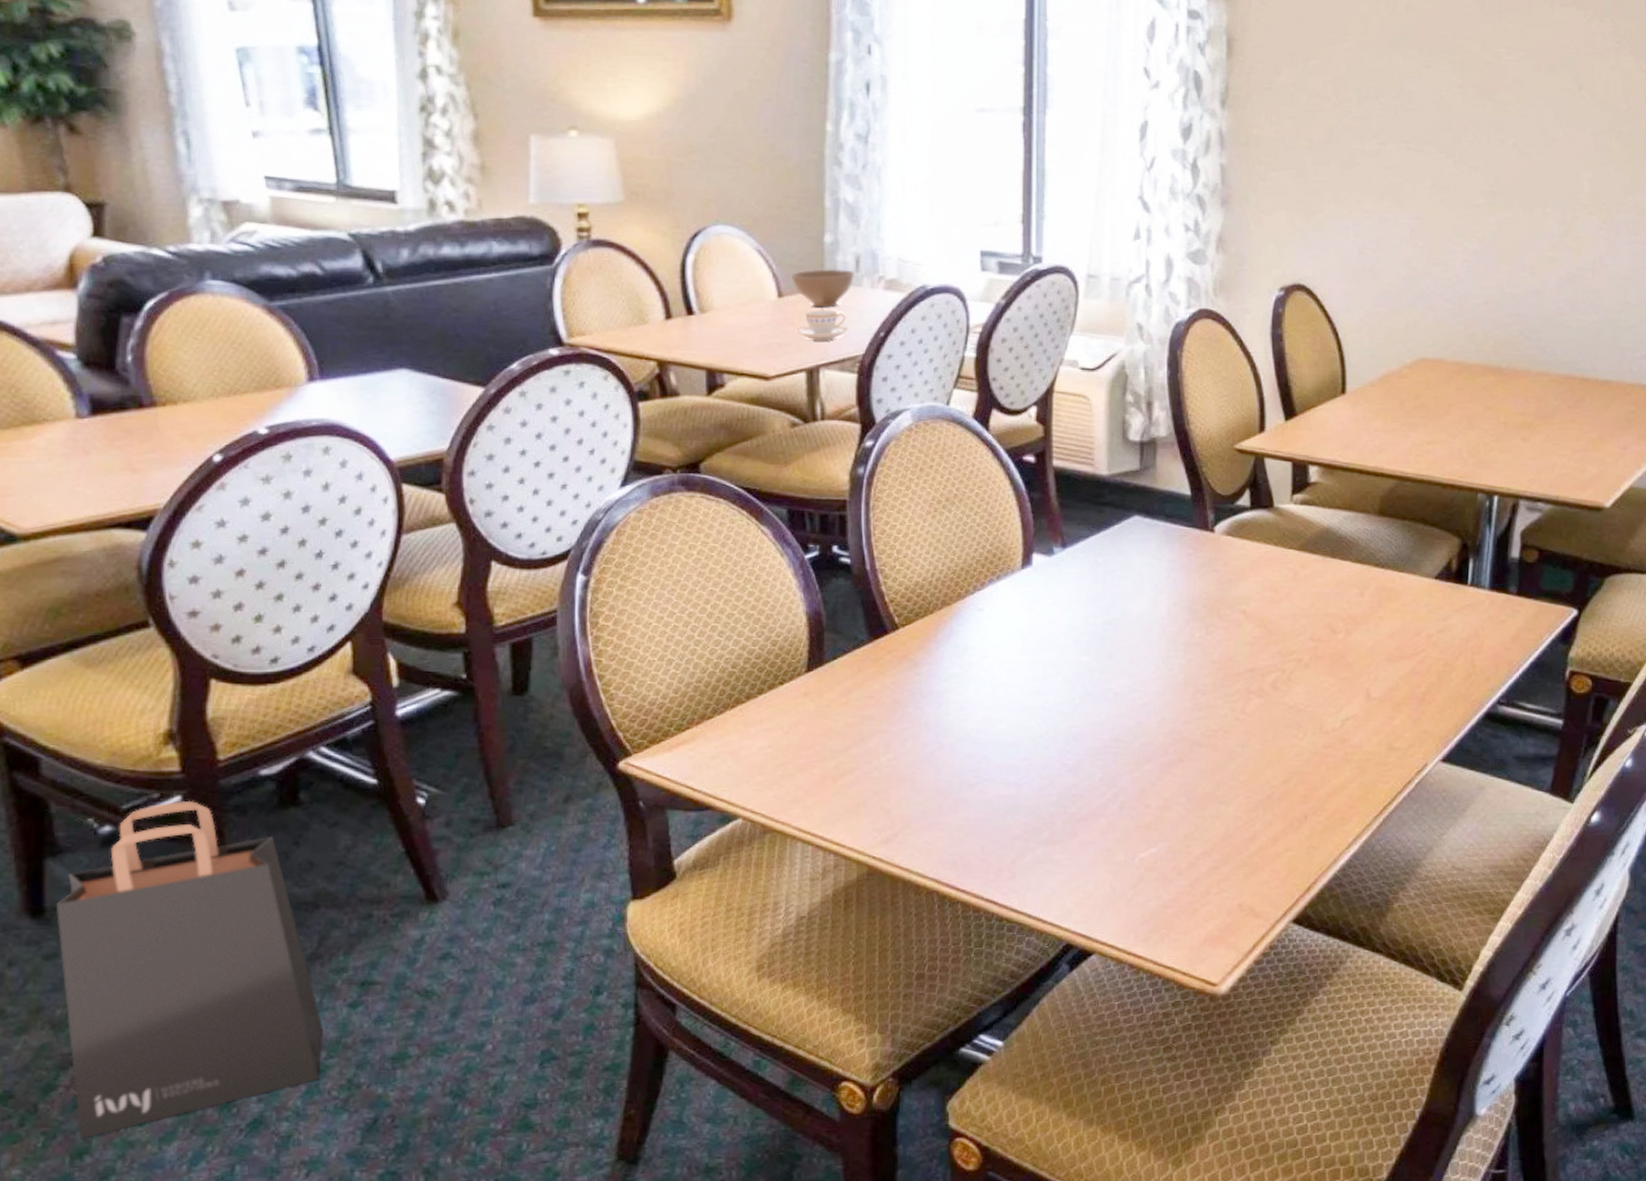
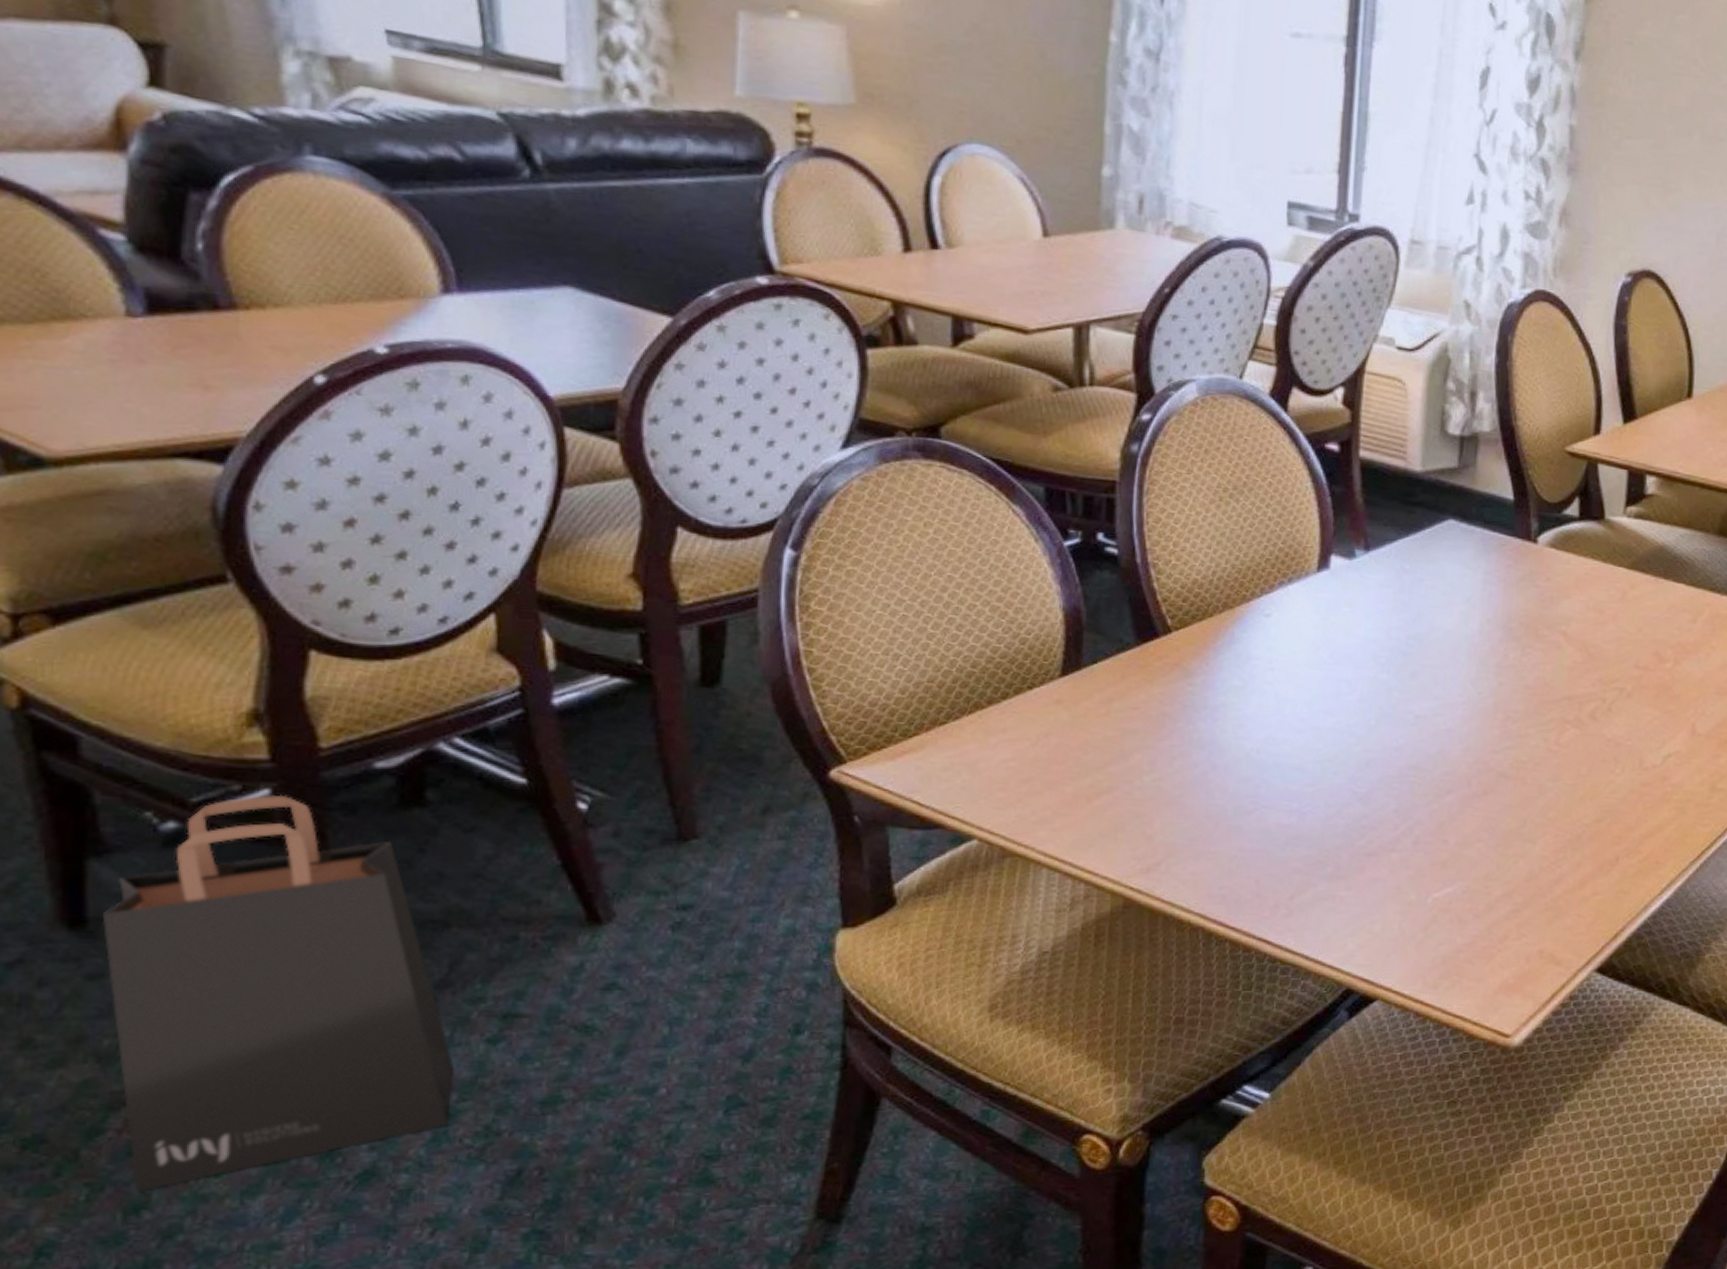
bowl: present [790,269,855,308] -> none [1059,206,1138,254]
teacup: present [797,309,848,341] -> none [1064,254,1126,293]

